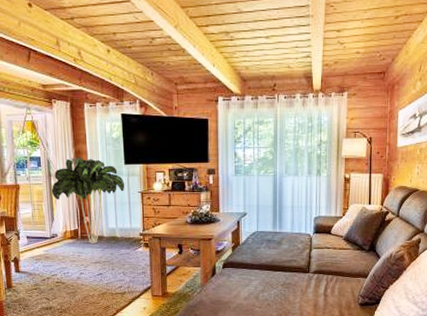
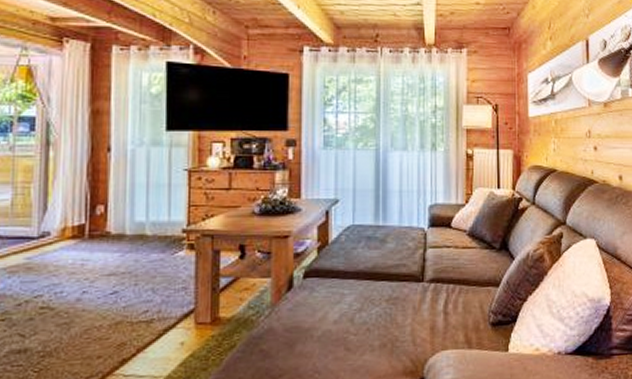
indoor plant: present [51,156,125,243] -> none [47,117,165,246]

